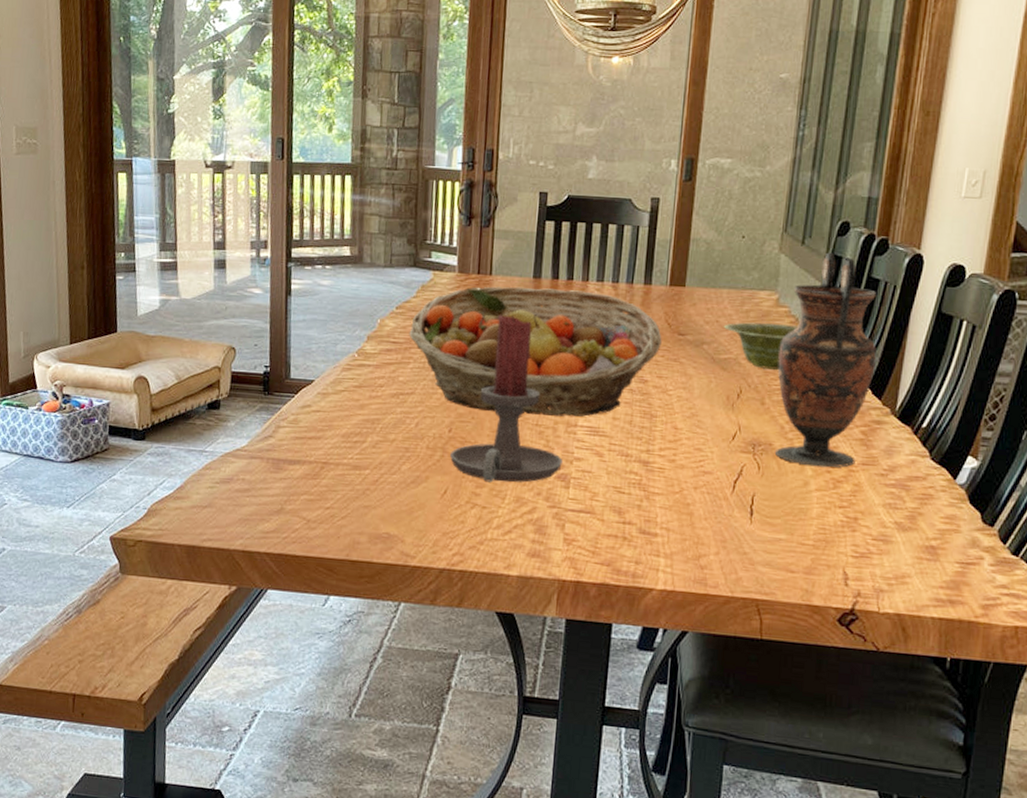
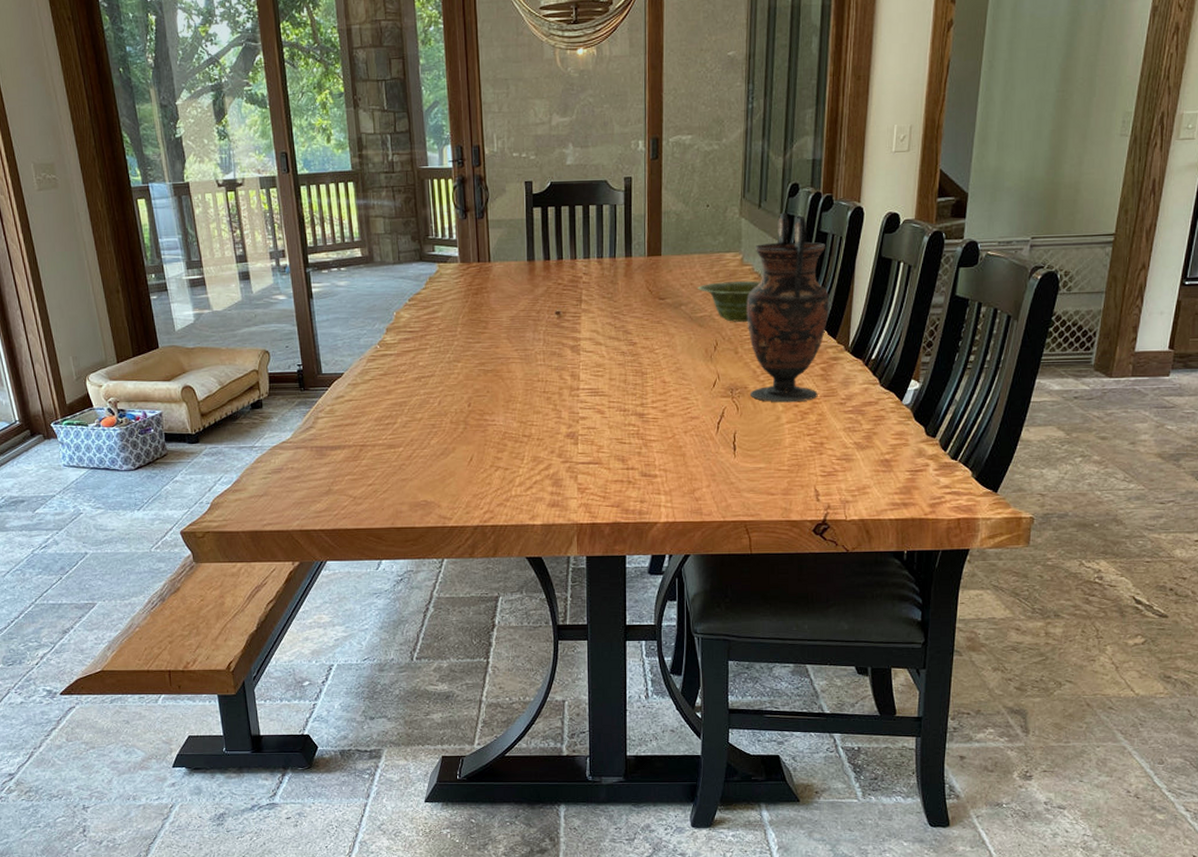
fruit basket: present [409,286,662,417] -> none [423,268,645,385]
candle holder: present [450,315,563,483] -> none [472,297,570,447]

